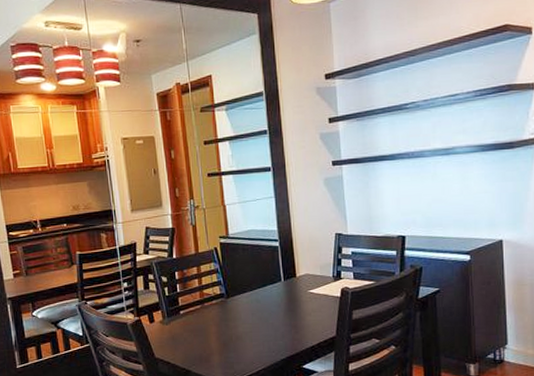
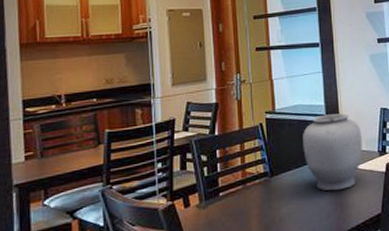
vase: none [256,239,316,313] -> present [303,113,362,191]

